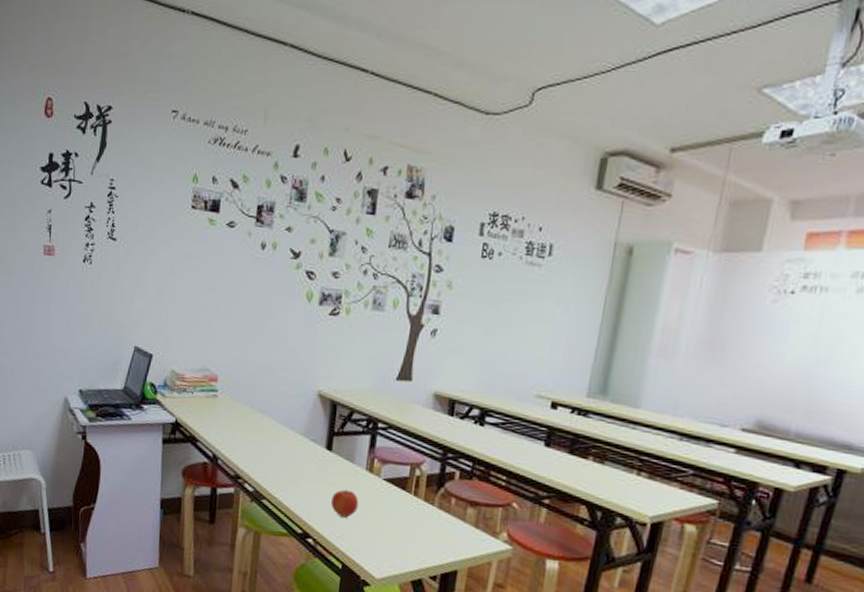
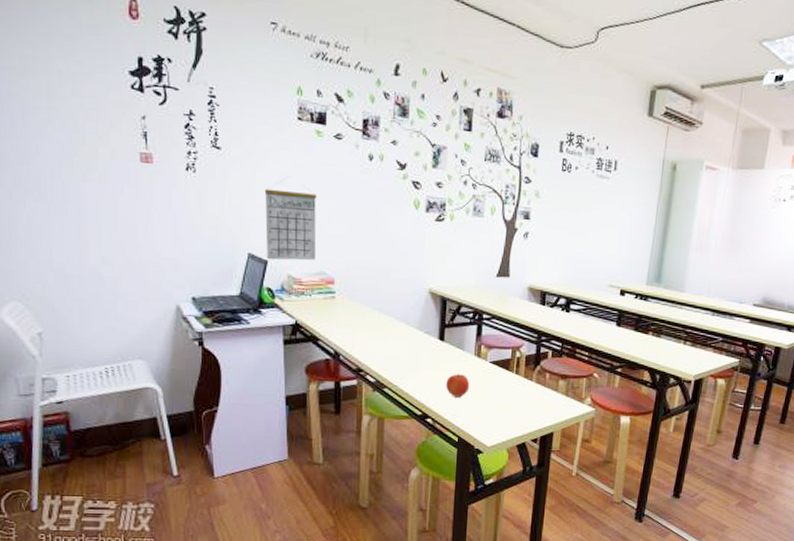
calendar: none [152,266,205,356] -> present [264,176,317,261]

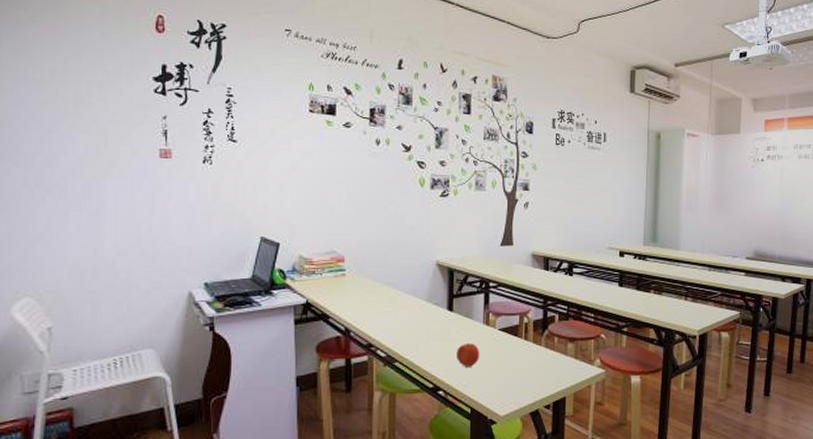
calendar: present [264,176,317,261] -> none [277,163,327,242]

